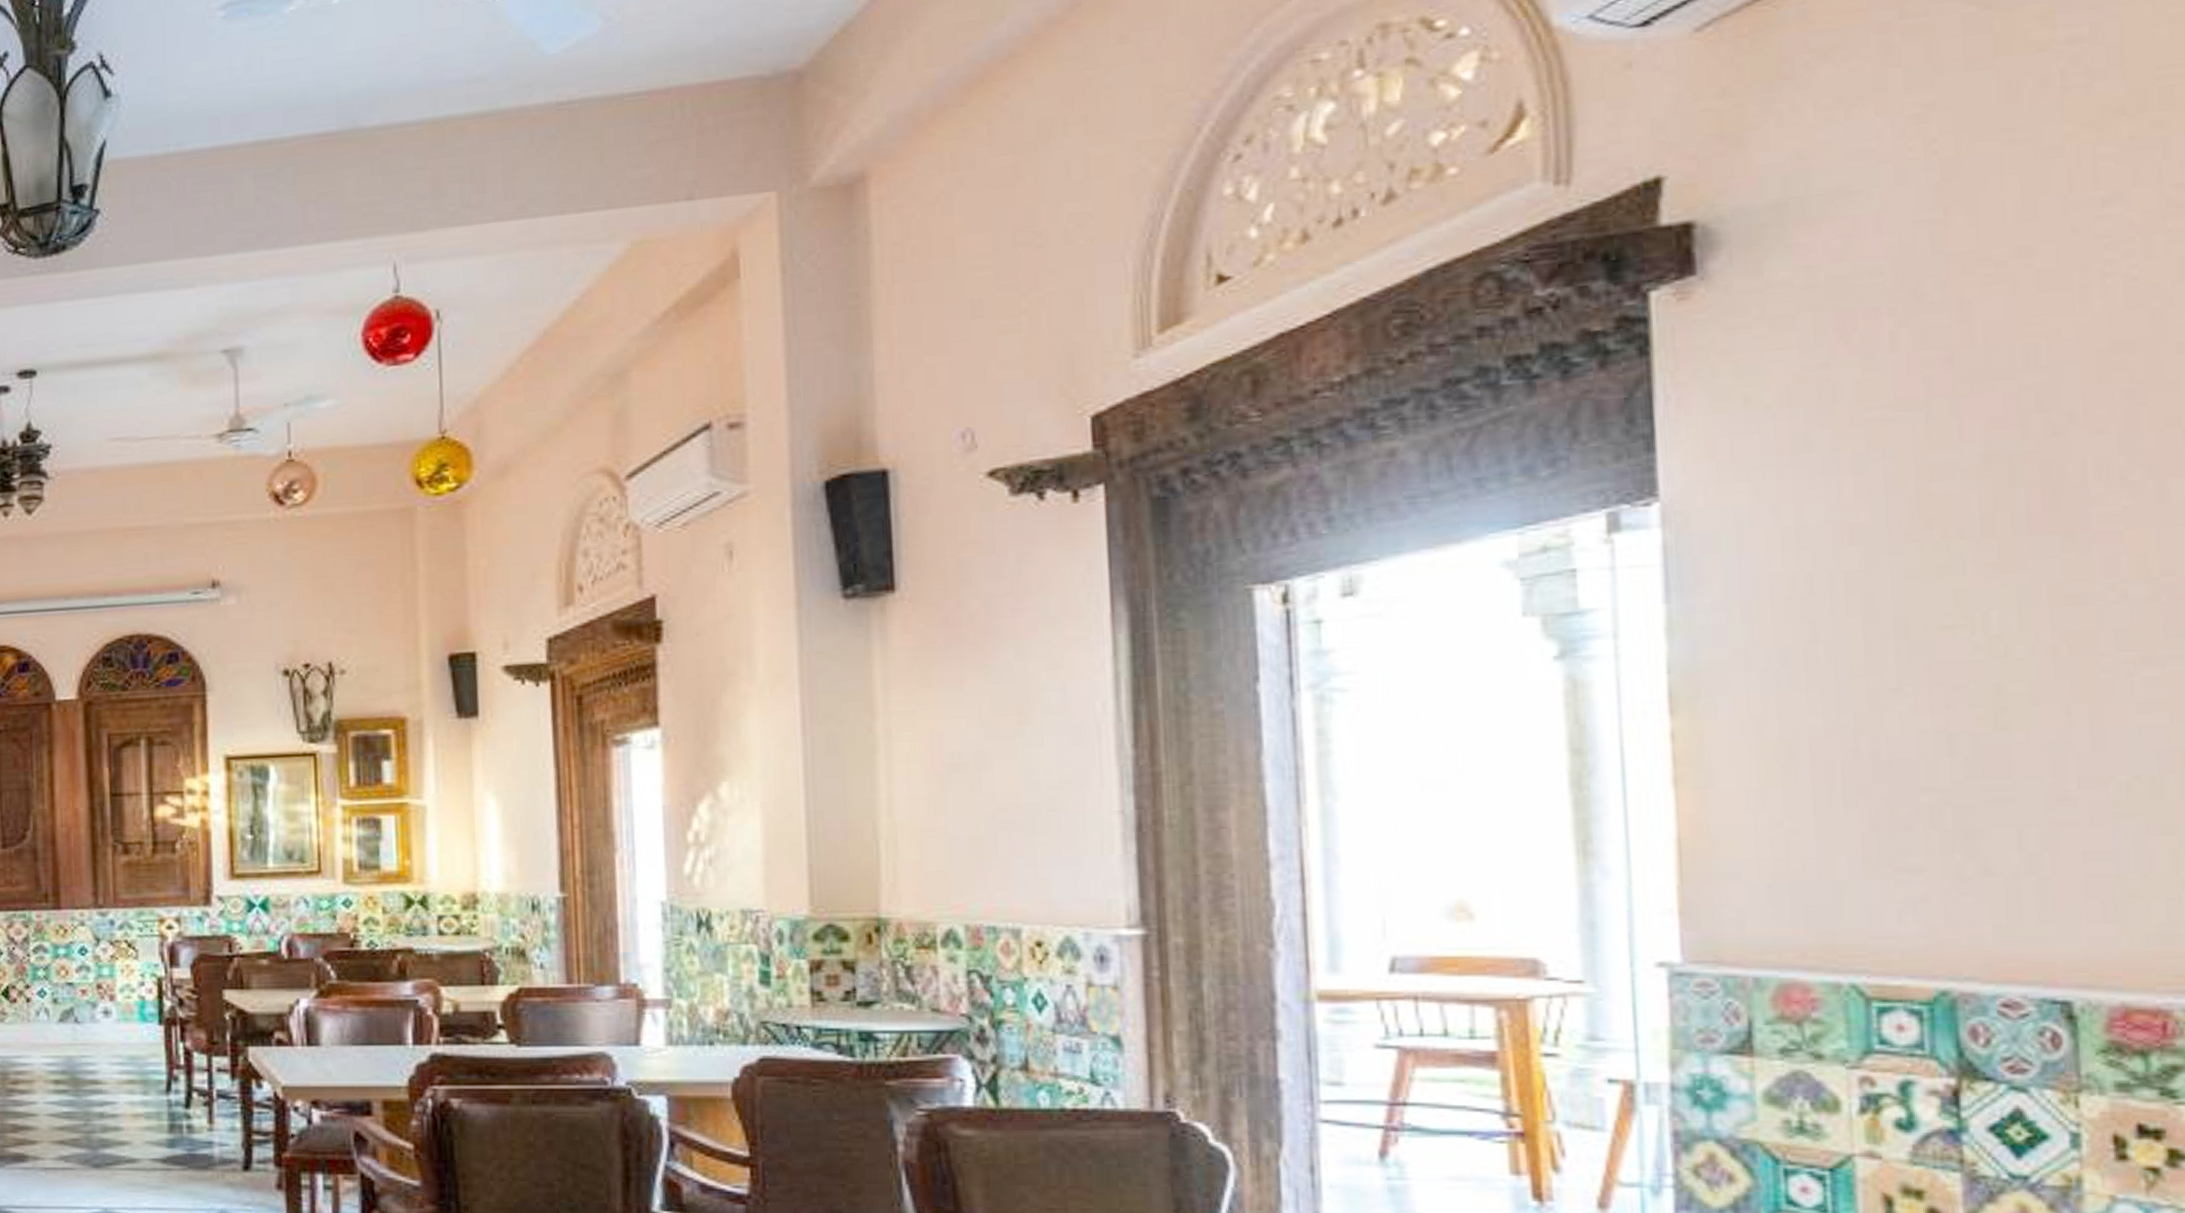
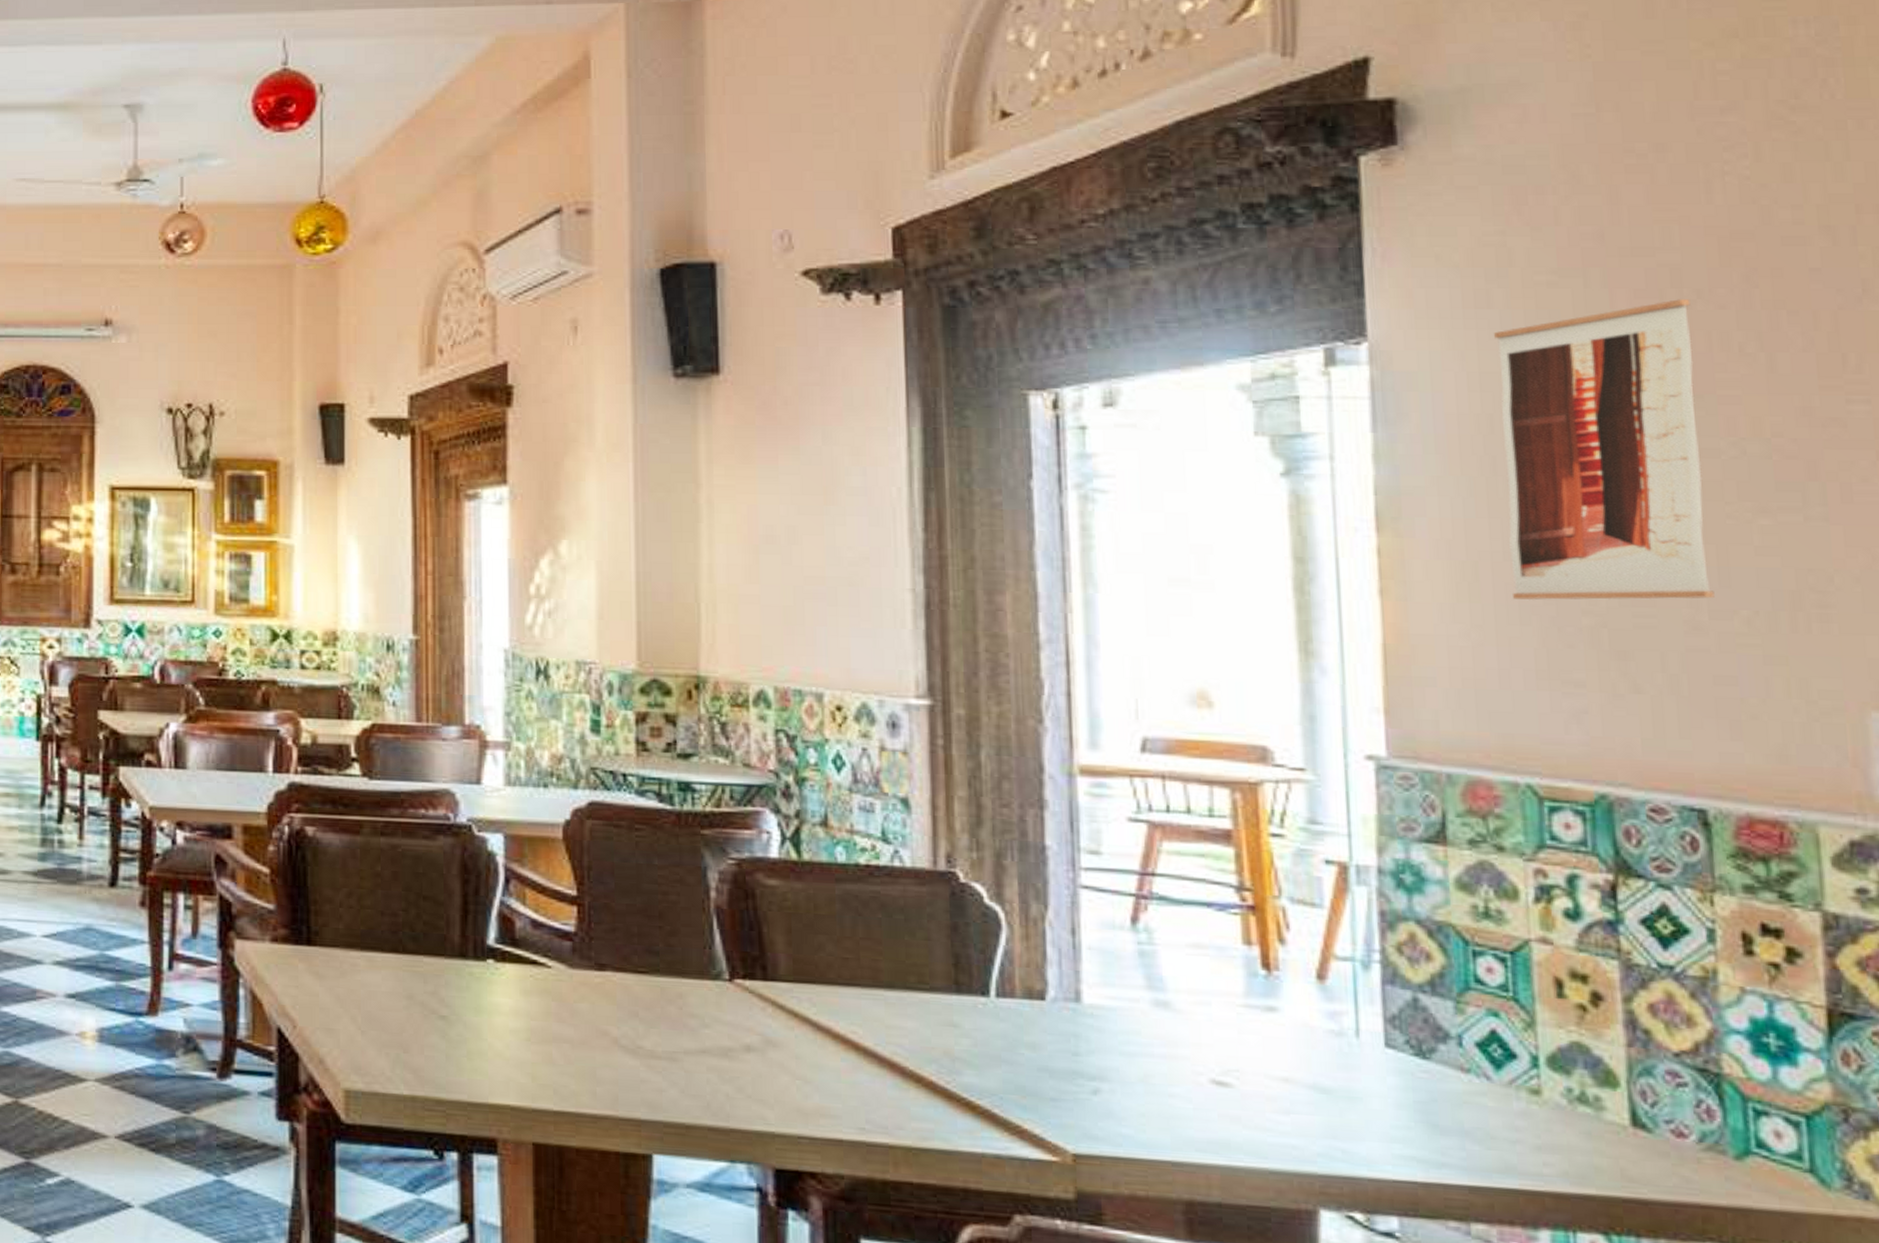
wall art: none [1815,424,2086,780] -> present [1494,299,1715,601]

